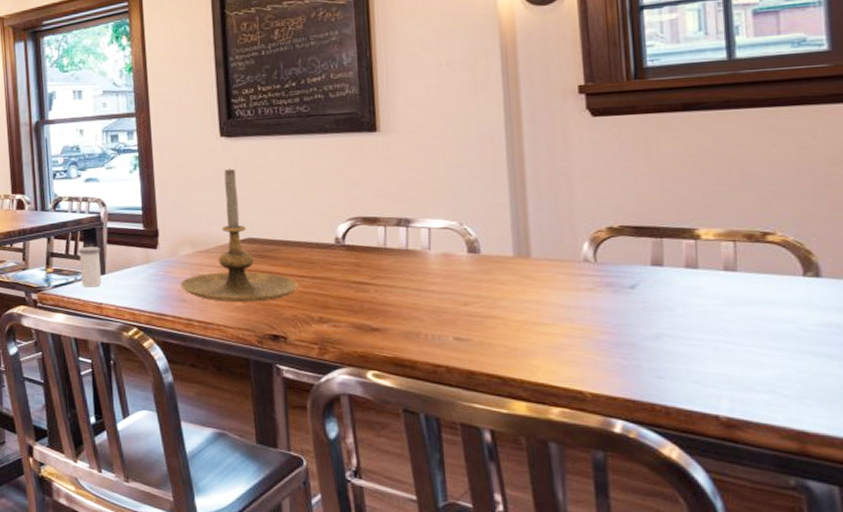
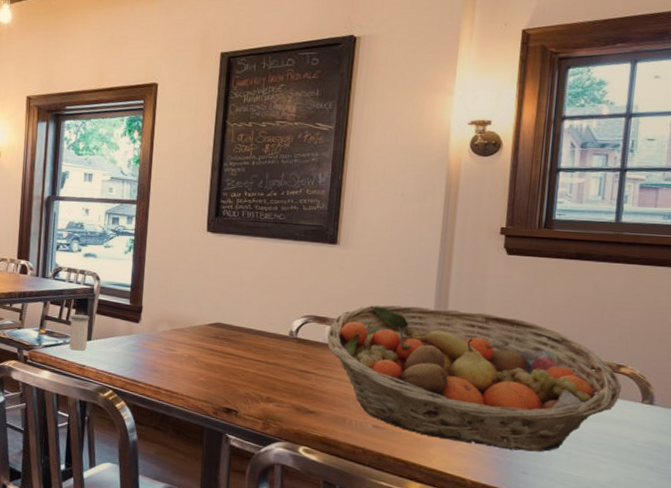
candle holder: present [180,168,299,303] -> none [155,260,254,379]
fruit basket: none [380,189,772,351] -> present [327,305,621,452]

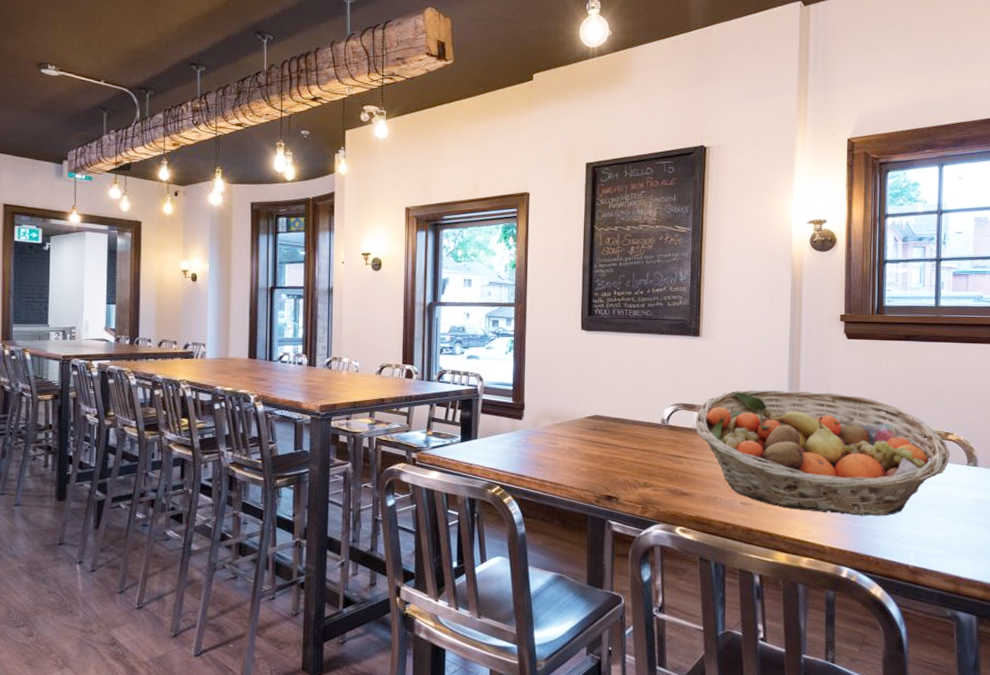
salt shaker: present [69,314,90,351] -> none [456,415,475,450]

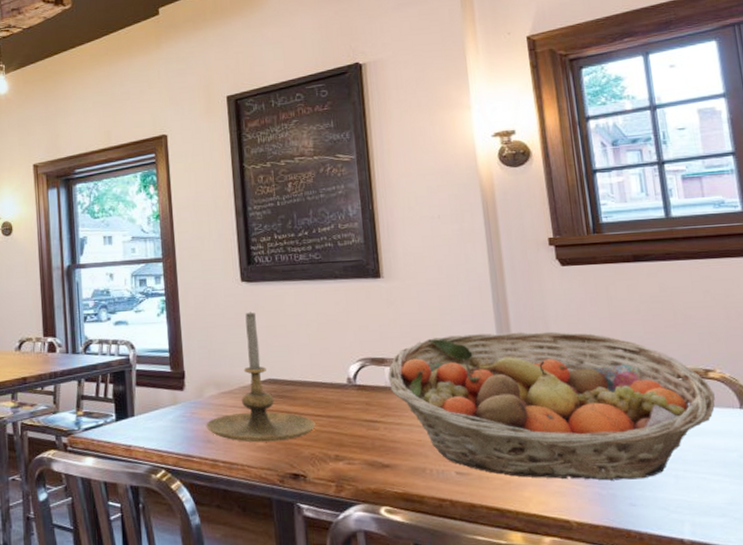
candle holder: none [538,356,631,468] -> present [206,311,316,443]

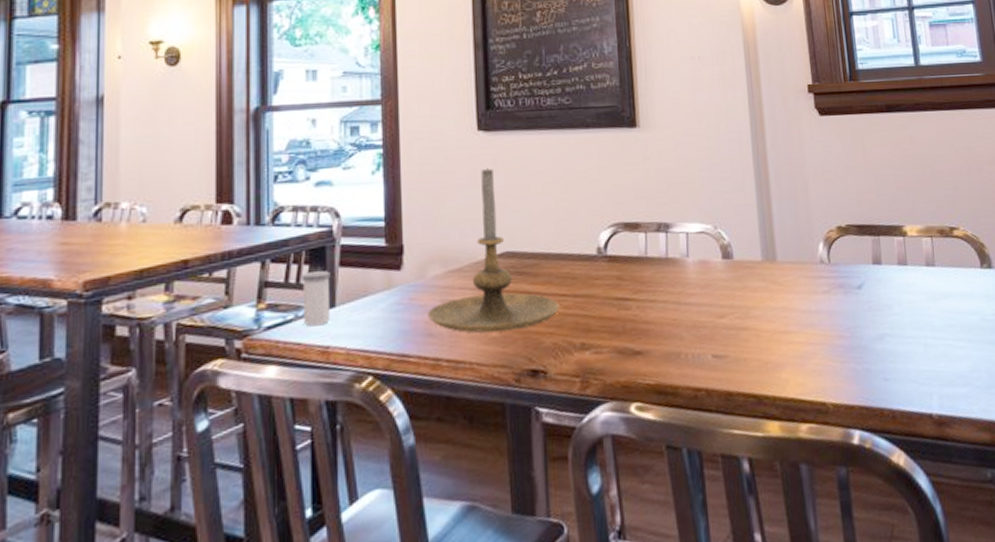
salt shaker: none [108,389,130,430] -> present [302,271,330,326]
fruit basket: present [387,331,715,481] -> none [642,188,959,356]

